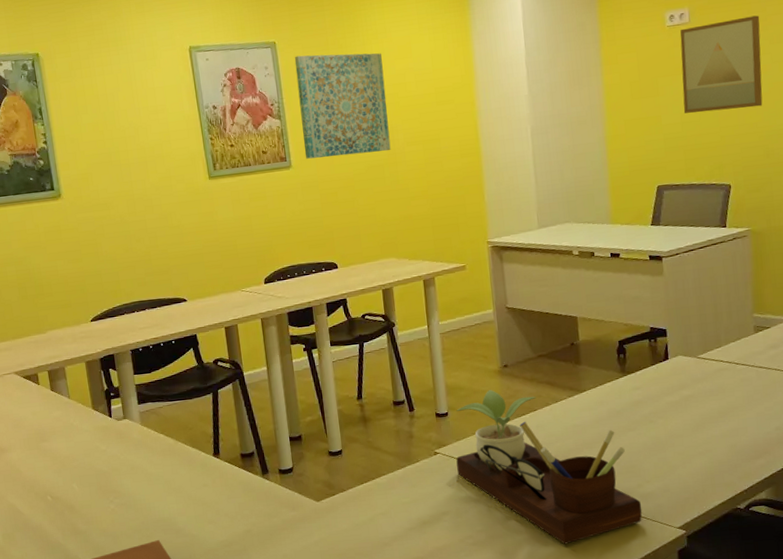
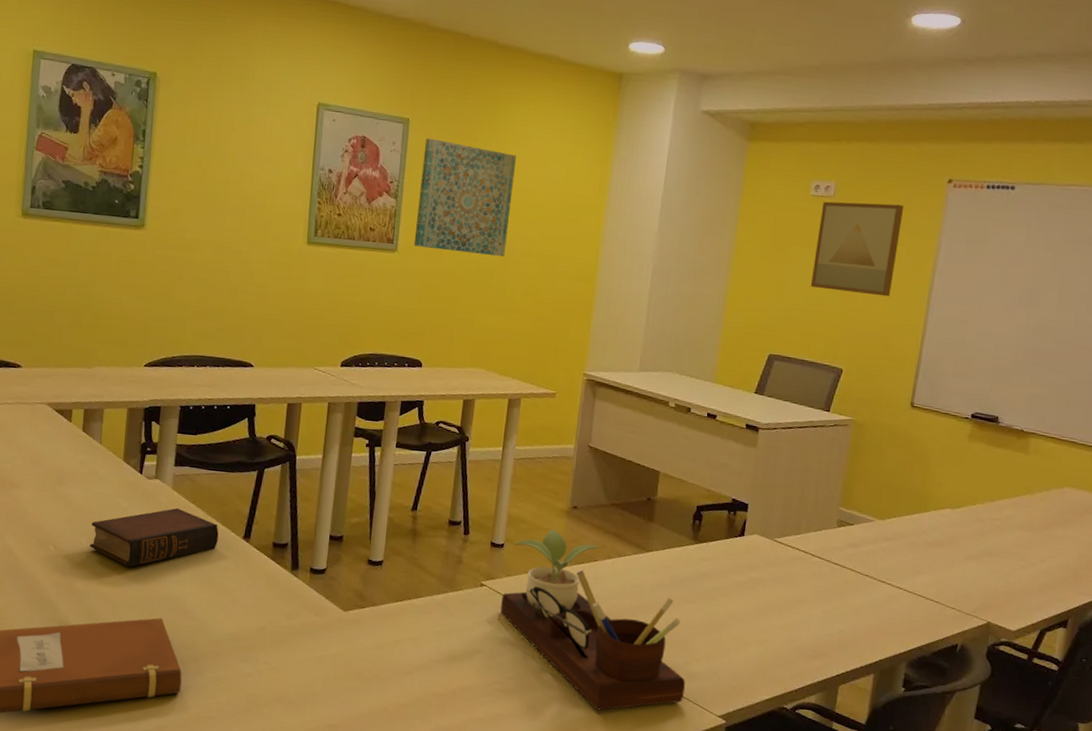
book: none [78,440,192,501] -> present [90,508,219,567]

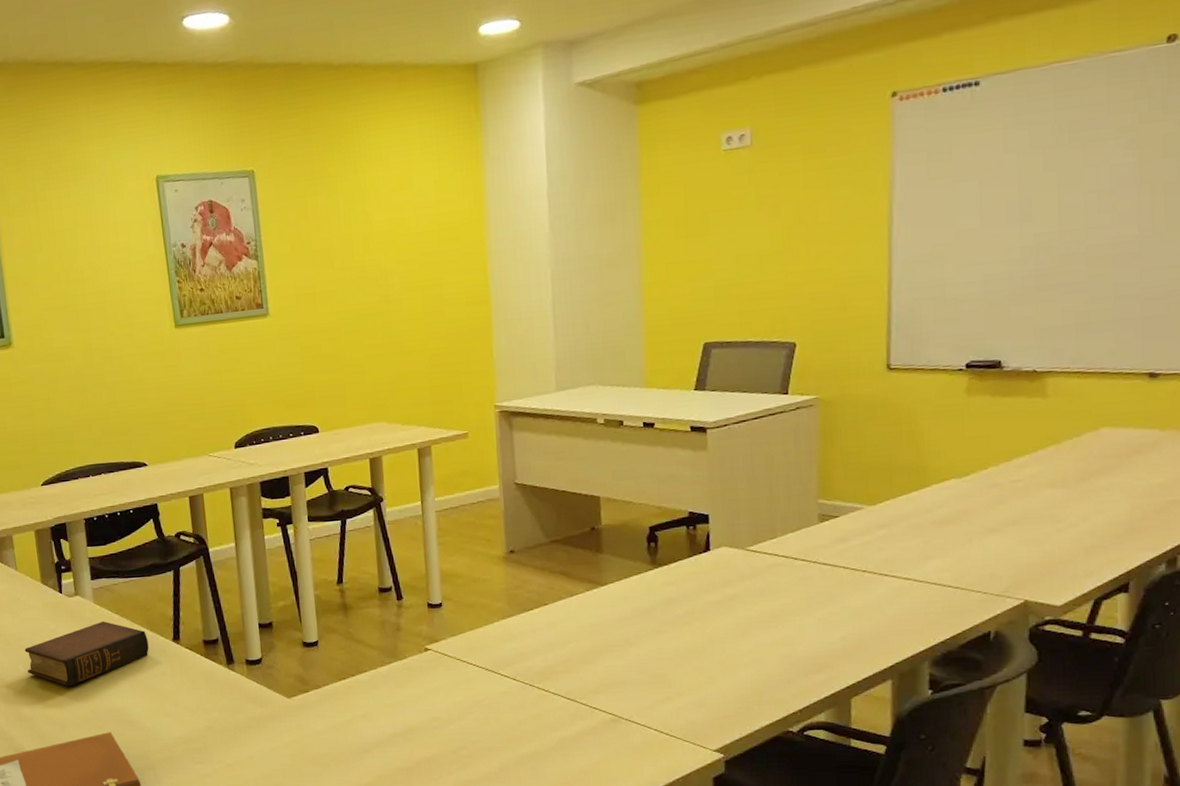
wall art: present [413,138,516,257] -> none [275,183,384,306]
desk organizer: present [500,529,686,711] -> none [450,579,671,763]
wall art: present [810,201,904,297] -> none [738,136,841,256]

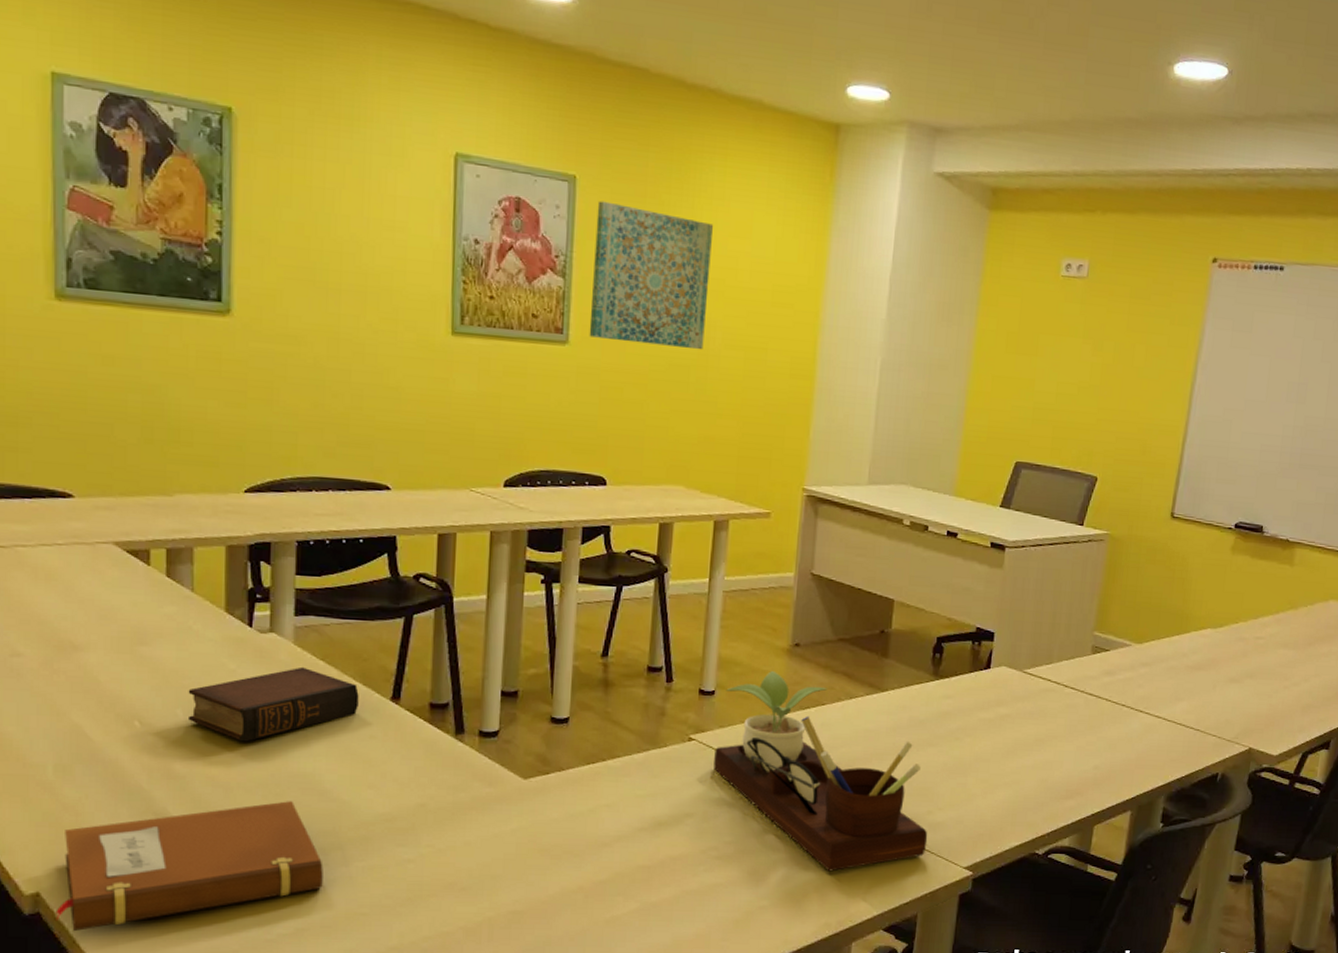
wall art: none [275,183,384,306] -> present [589,201,713,350]
desk organizer: none [450,579,671,763] -> present [713,671,928,872]

